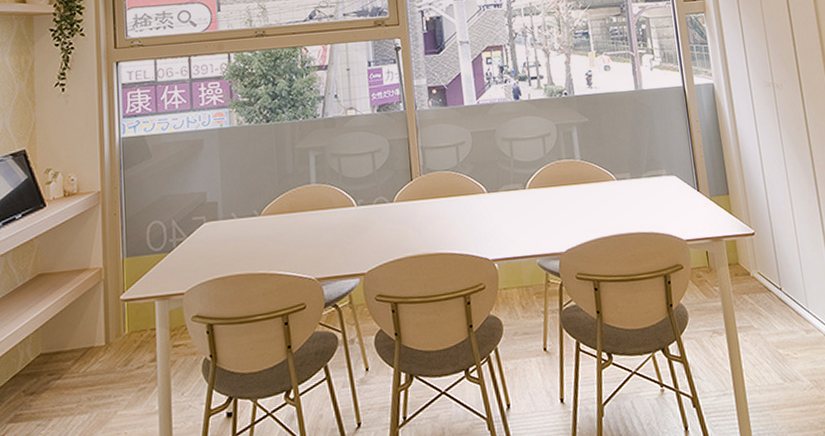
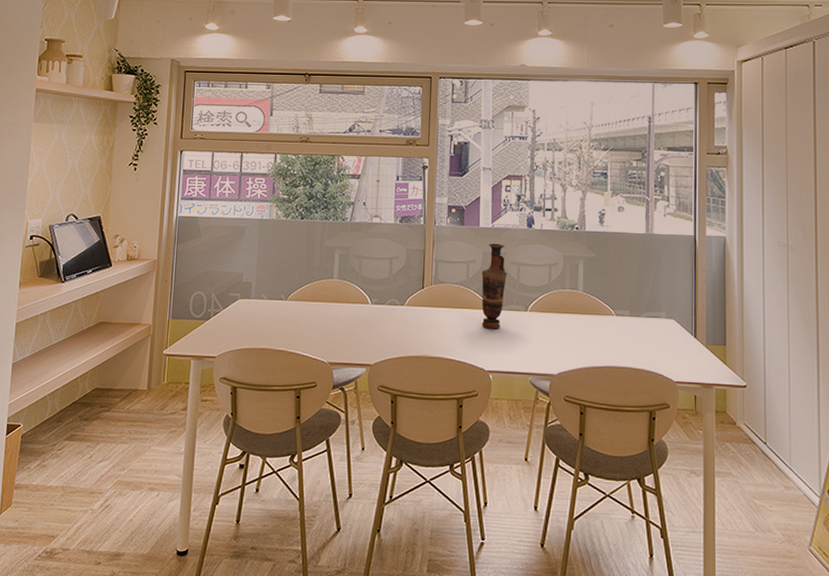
vase: none [472,120,500,214] -> present [481,243,508,329]

